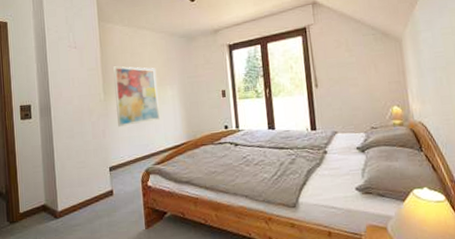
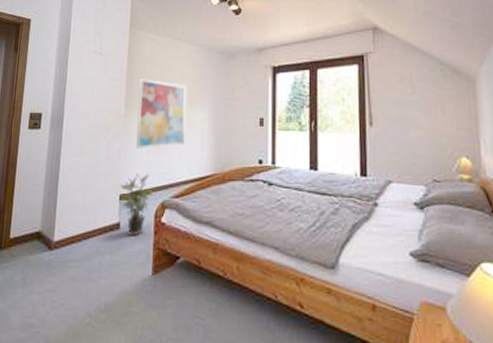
potted plant: none [108,146,138,200] -> present [119,173,154,236]

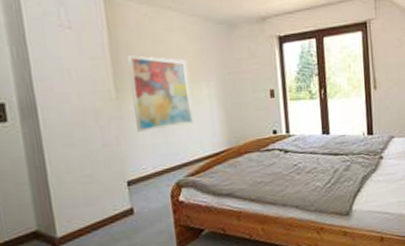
potted plant: present [119,173,154,236] -> none [125,155,166,219]

